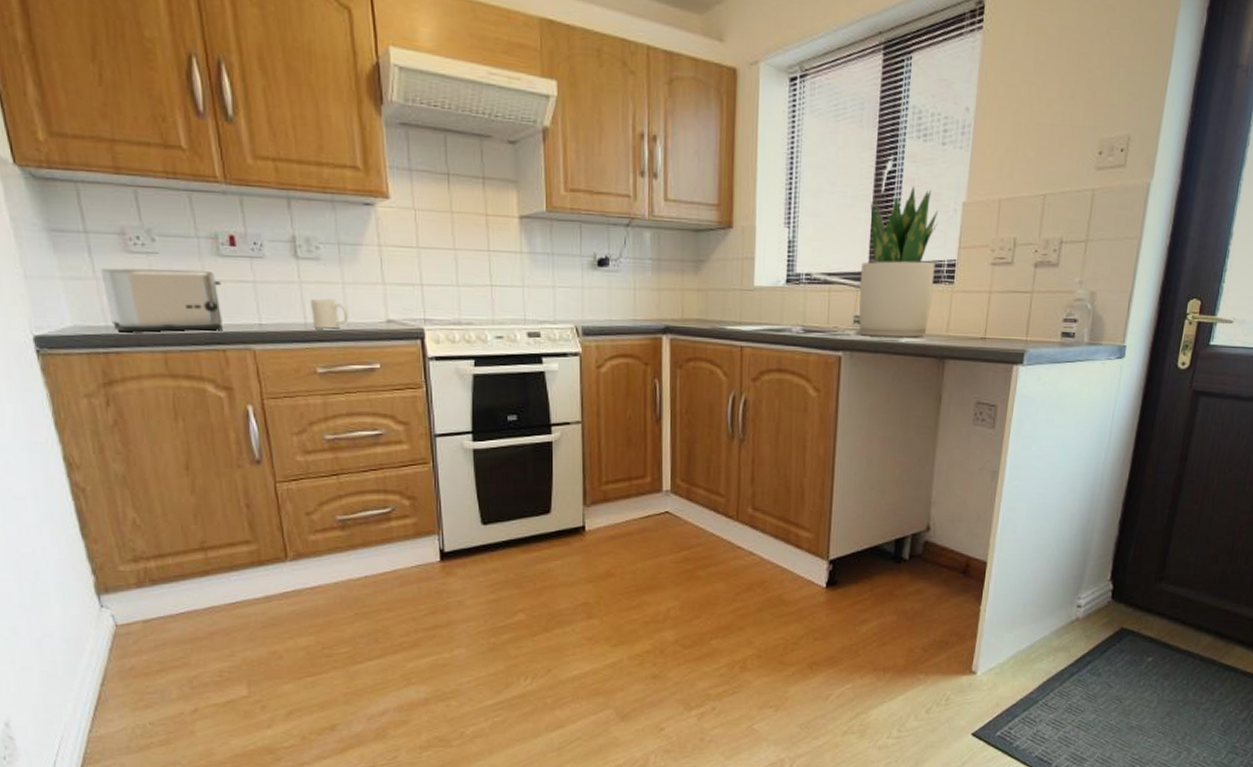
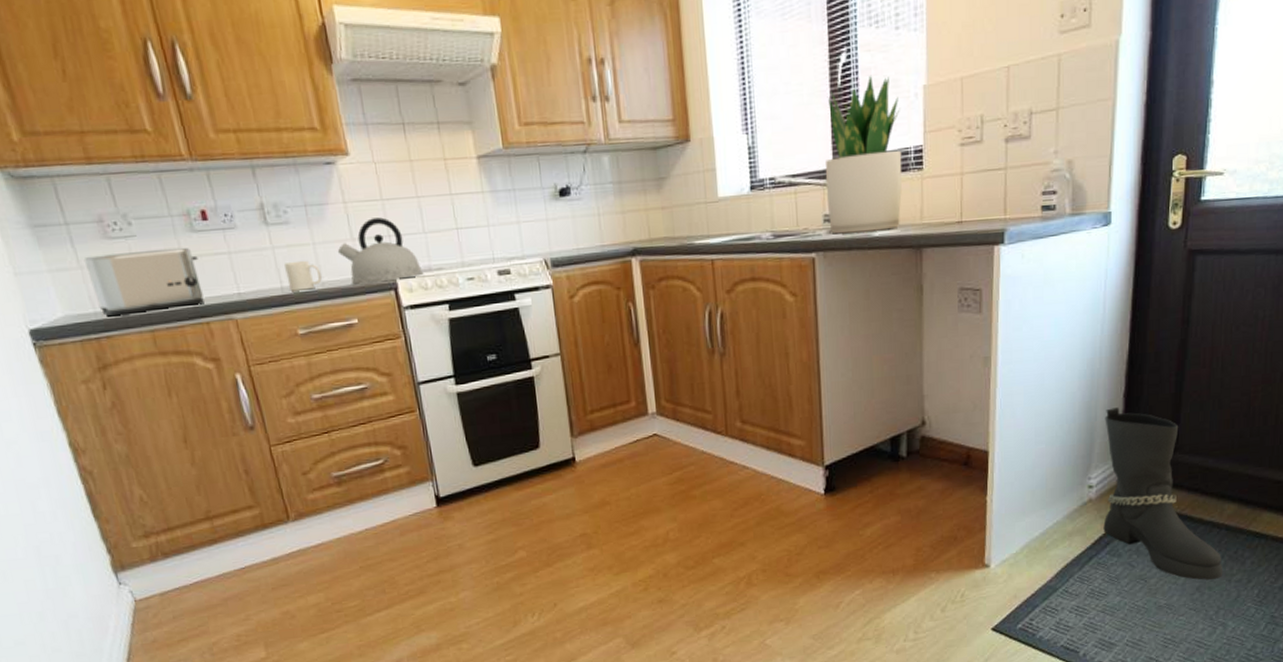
kettle: none [366,265,453,331] -> present [337,217,424,286]
boot: none [1086,533,1194,706] -> present [1103,407,1223,580]

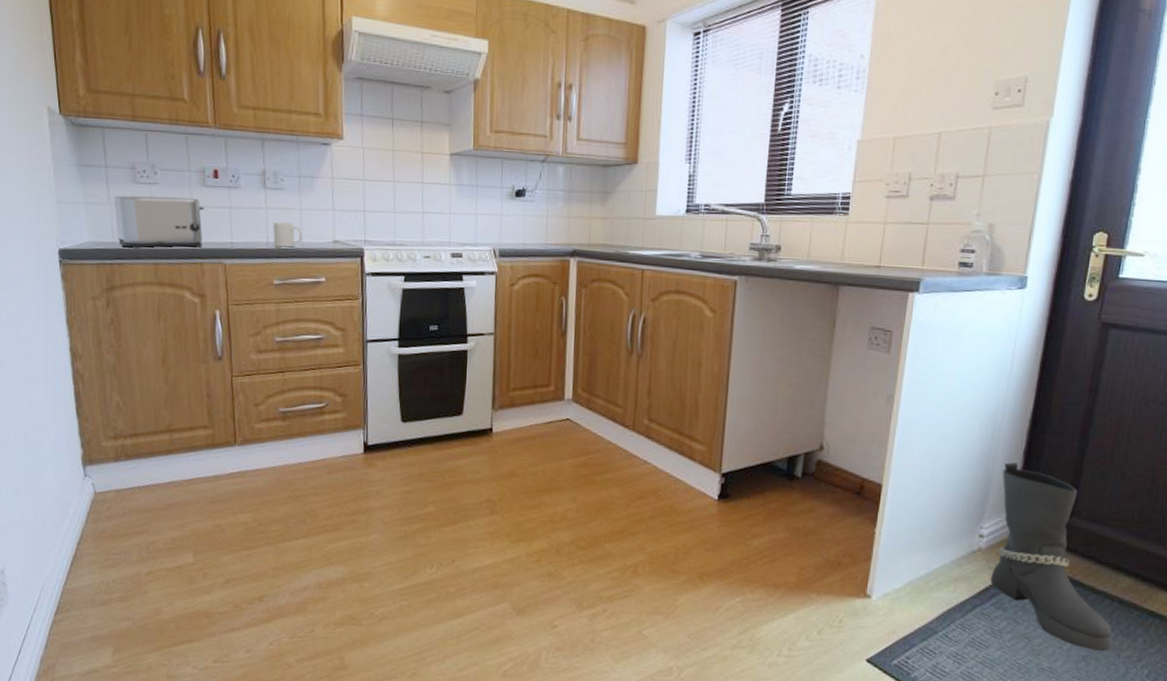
kettle: present [337,217,424,286] -> none [319,194,388,250]
planter: present [825,76,902,234] -> none [754,126,833,265]

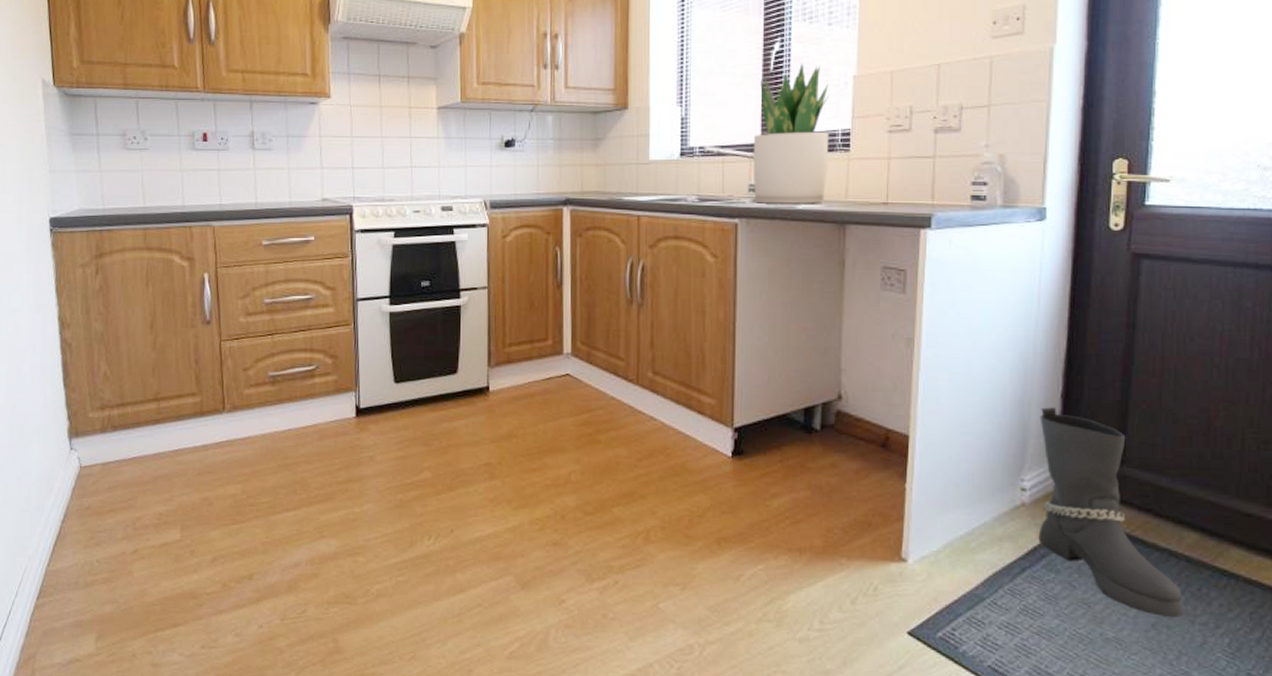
toaster: present [113,195,204,250] -> none [104,161,193,215]
mug: present [273,221,302,248] -> none [261,182,290,207]
planter: none [754,126,833,265] -> present [753,64,830,204]

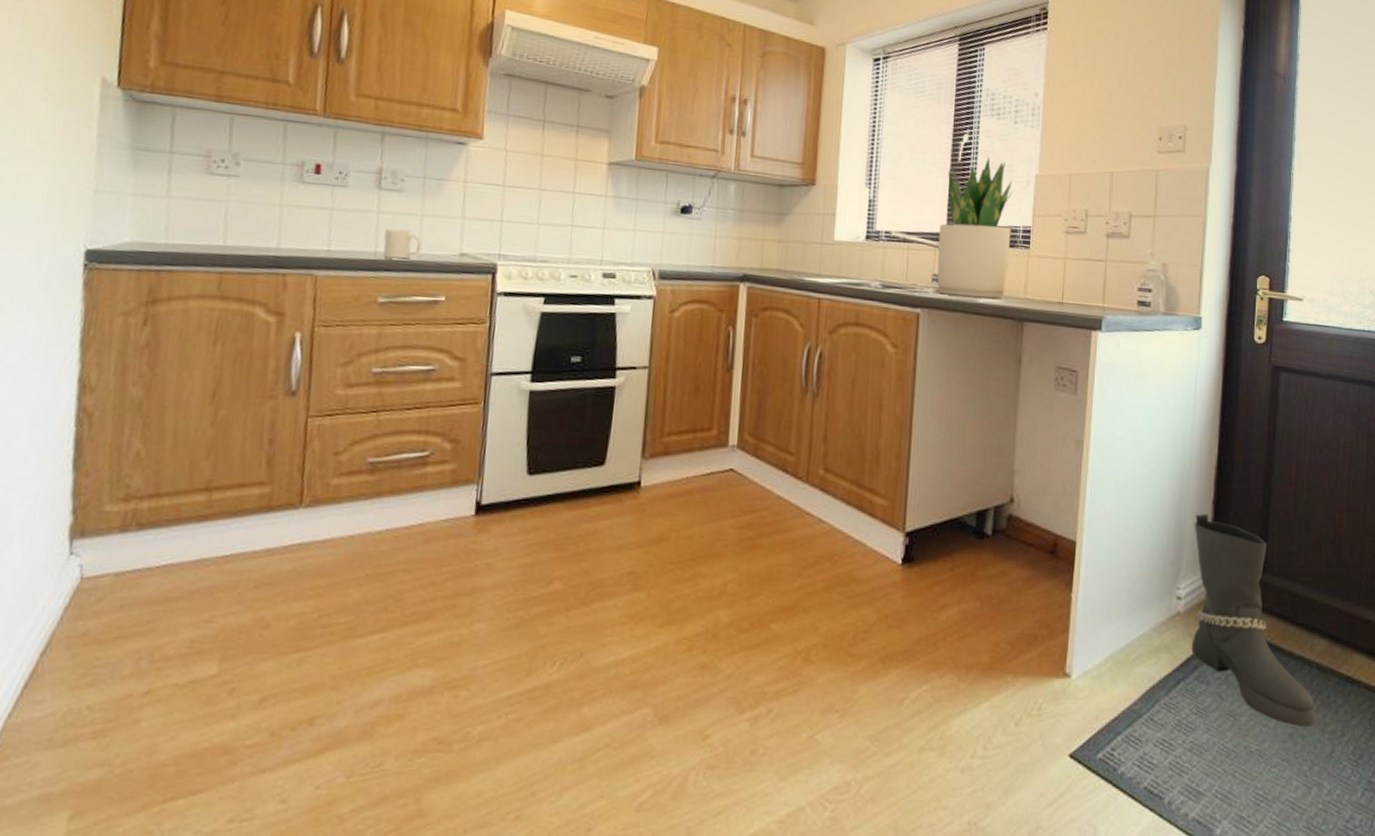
mug: none [261,182,290,207] -> present [383,228,421,260]

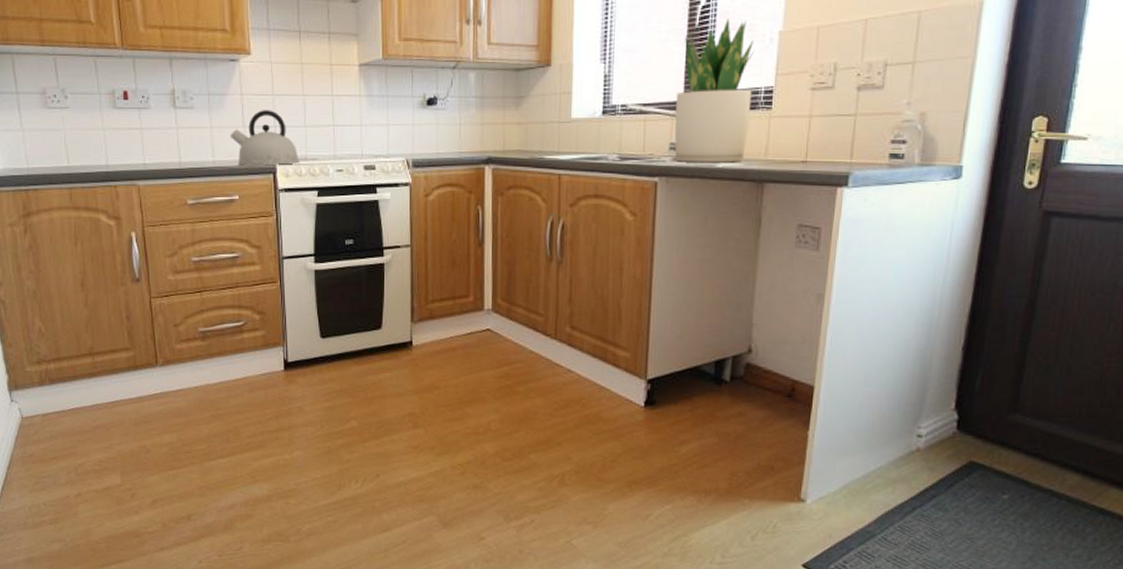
mug: present [383,228,421,260] -> none [185,140,213,166]
kettle: none [444,201,527,265] -> present [230,110,300,167]
boot: present [1191,514,1316,726] -> none [930,359,1061,551]

